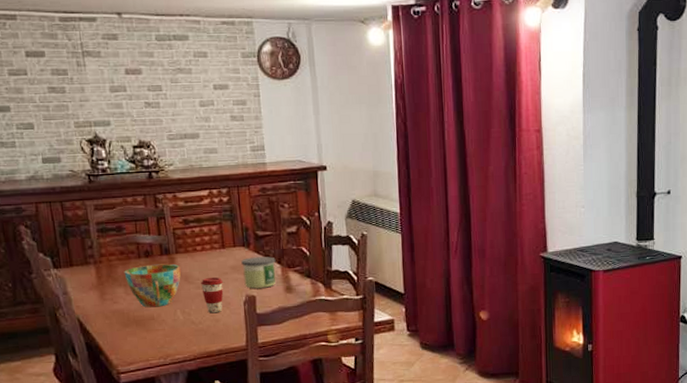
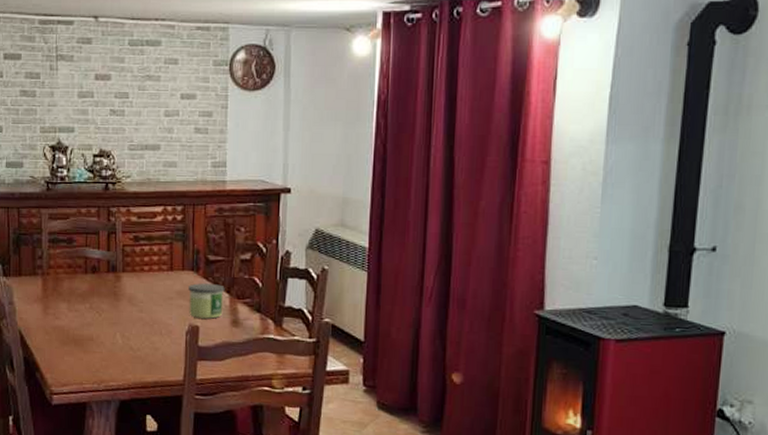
cup: present [124,263,182,308] -> none [69,281,126,328]
coffee cup: present [201,277,224,314] -> none [144,301,168,341]

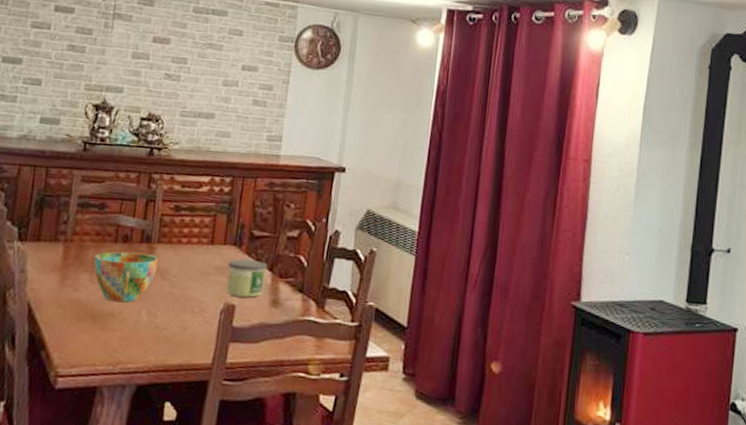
cup: none [69,281,126,328] -> present [93,251,160,303]

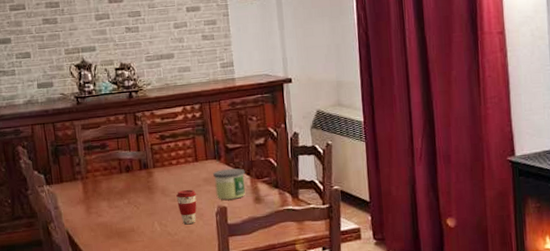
cup: present [93,251,160,303] -> none [107,178,159,220]
coffee cup: none [176,276,203,320] -> present [176,190,197,225]

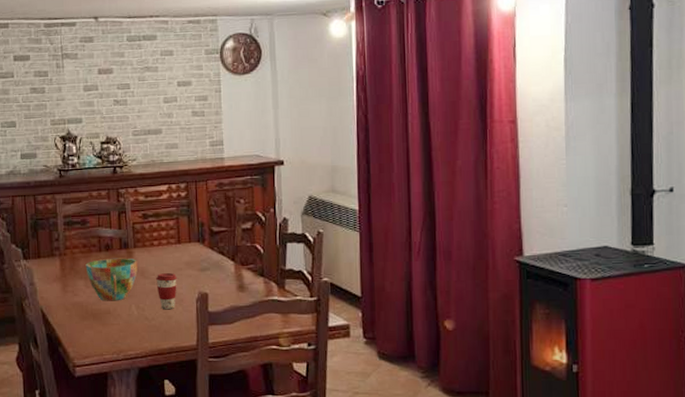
cup: none [107,178,159,220] -> present [85,258,138,301]
candle: present [213,168,246,200] -> none [196,253,230,286]

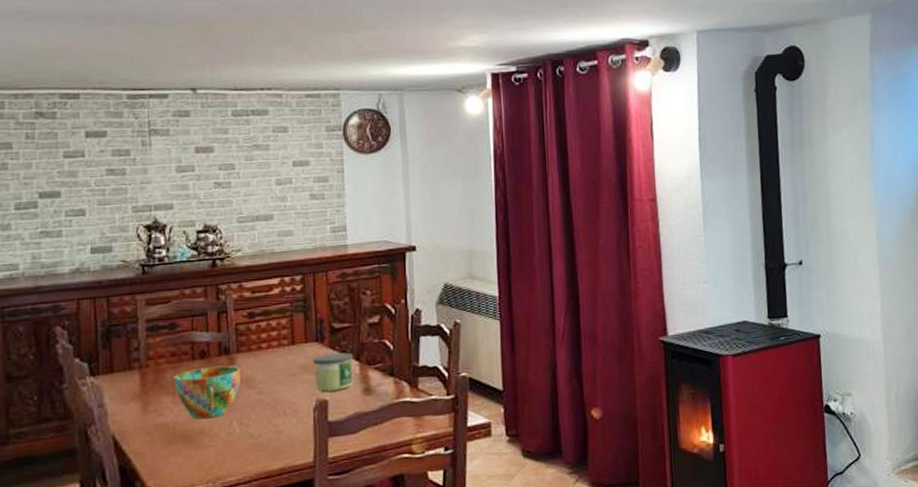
coffee cup: present [156,273,178,310] -> none [264,379,291,424]
candle: none [196,253,230,286] -> present [313,352,354,392]

